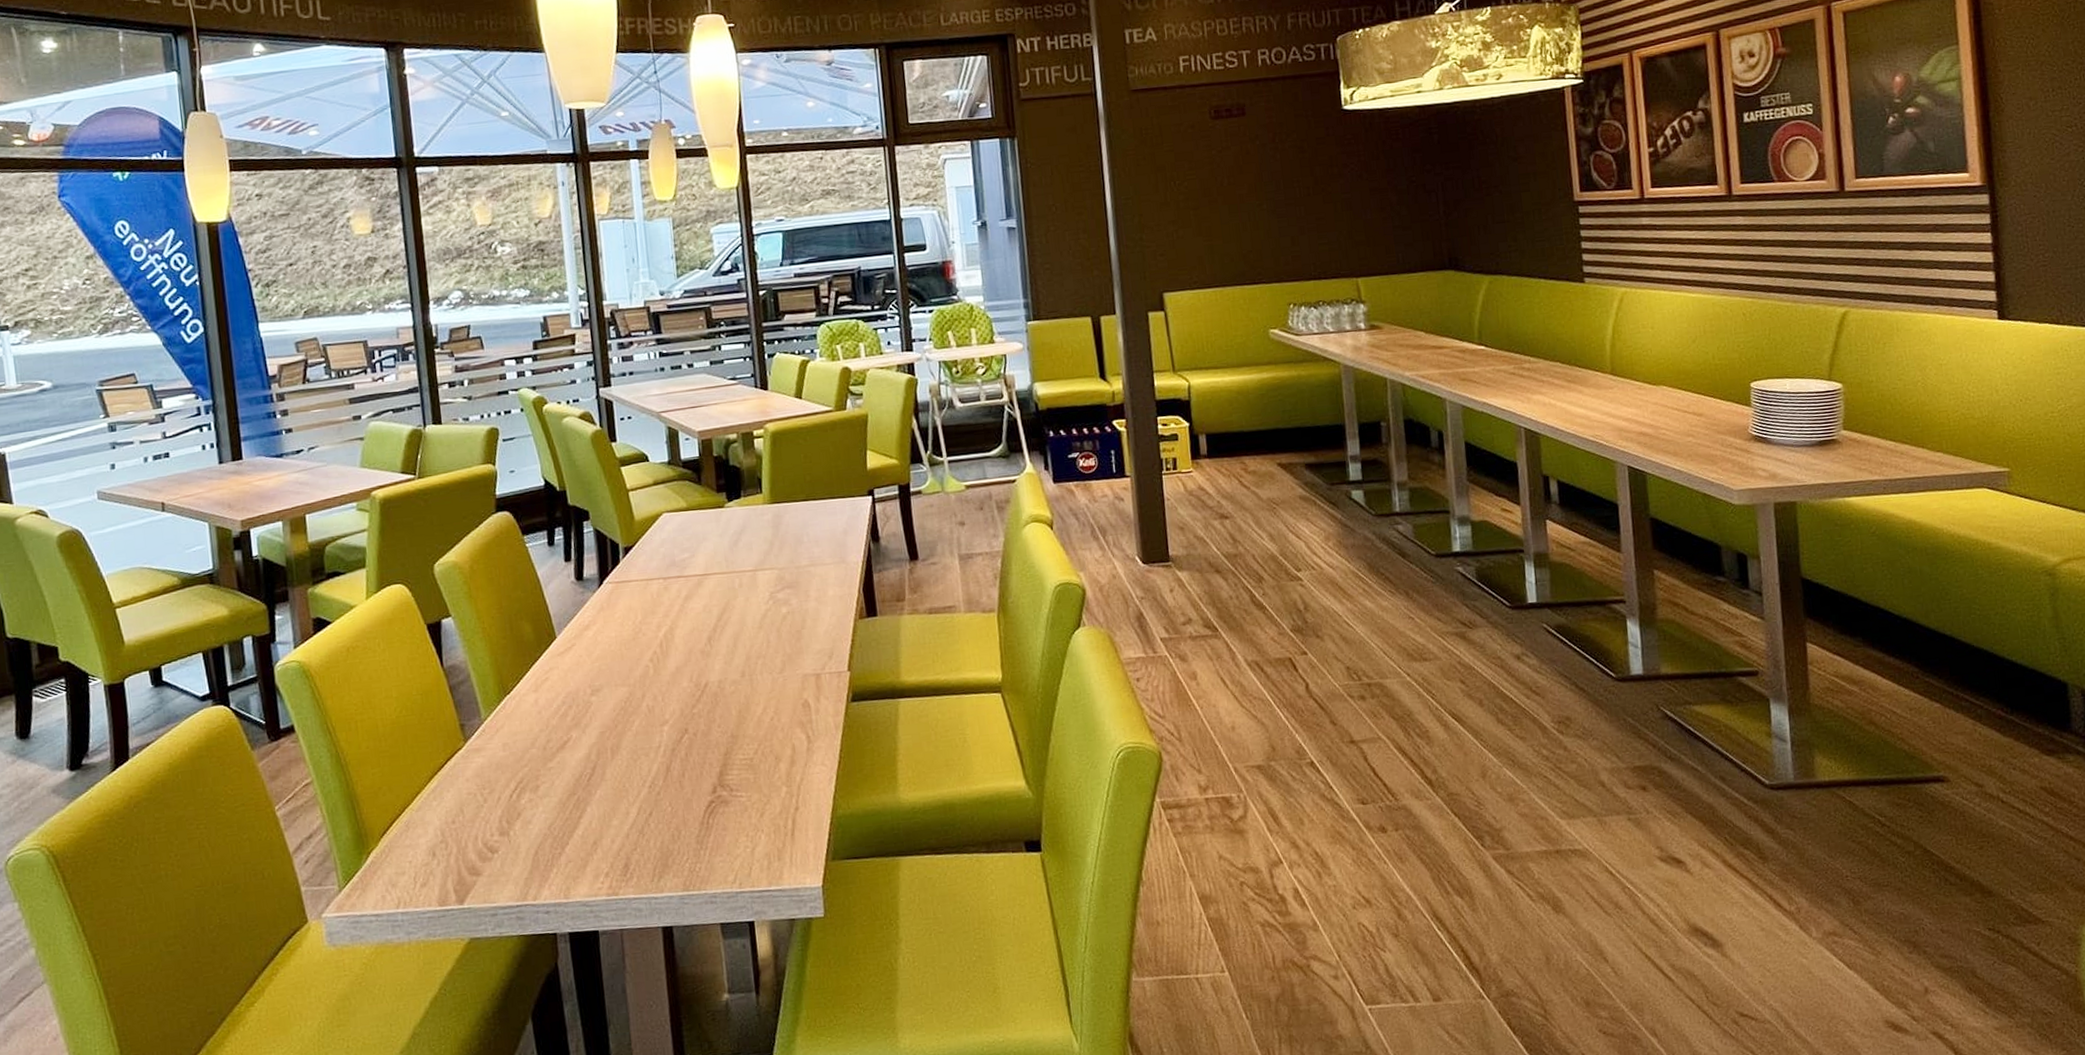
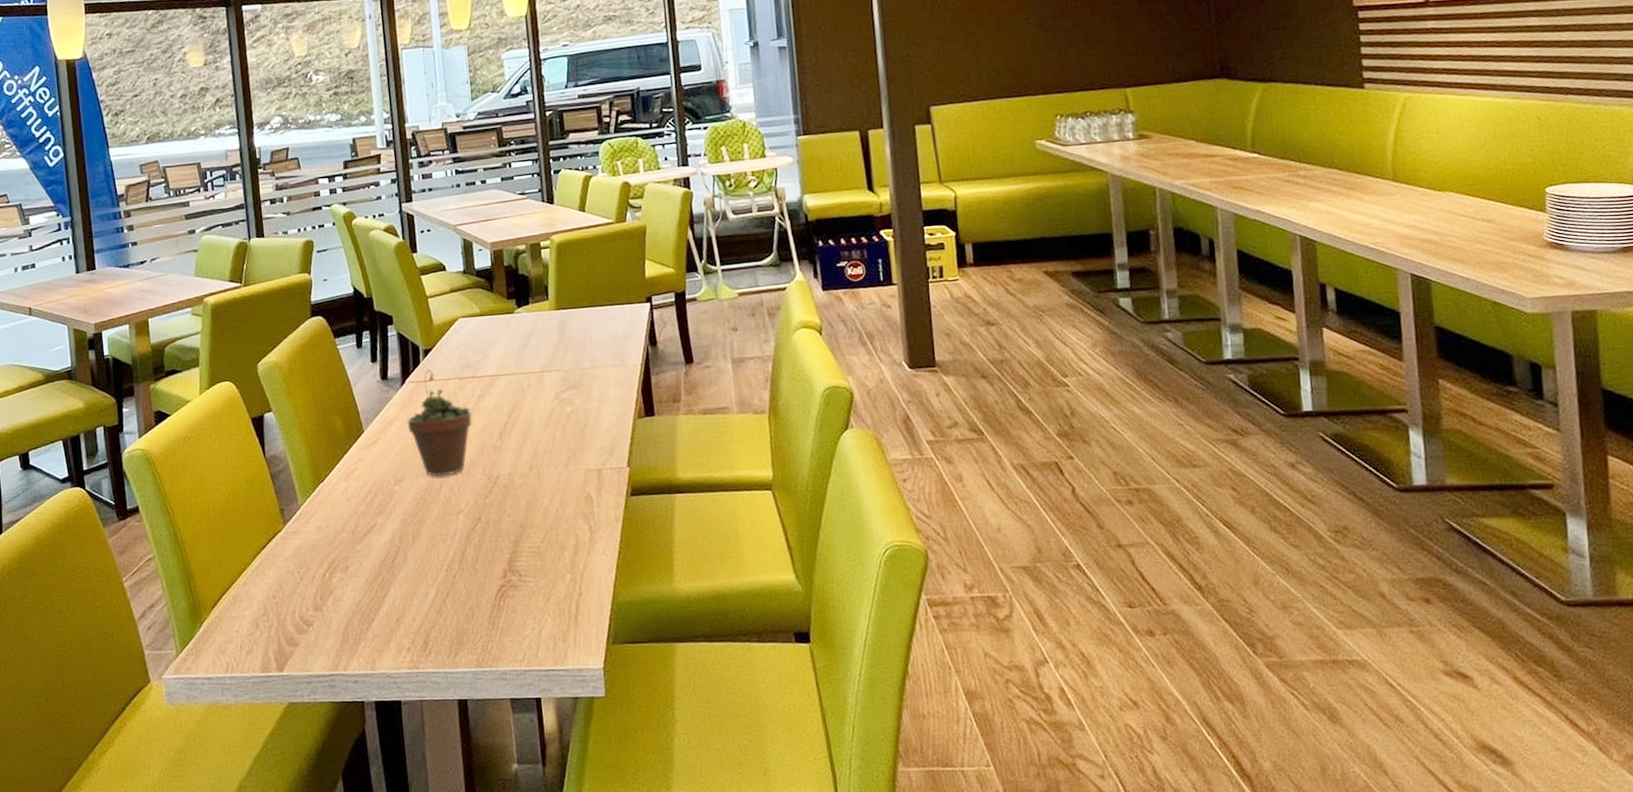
succulent plant: none [605,569,678,685] -> present [407,369,472,477]

